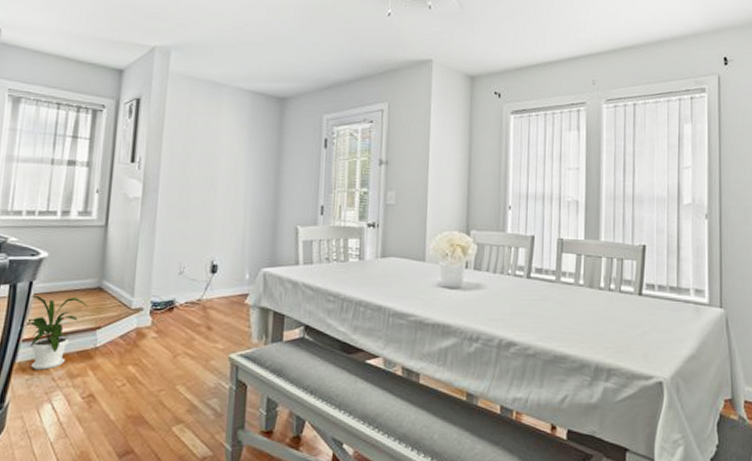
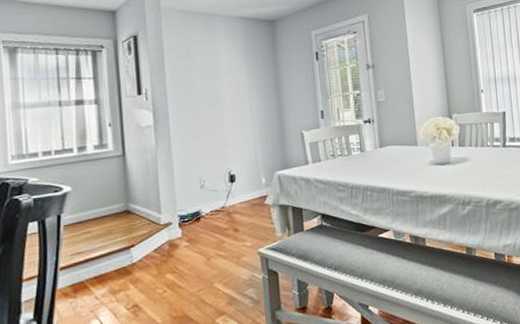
house plant: present [23,295,88,370] -> none [59,223,119,293]

